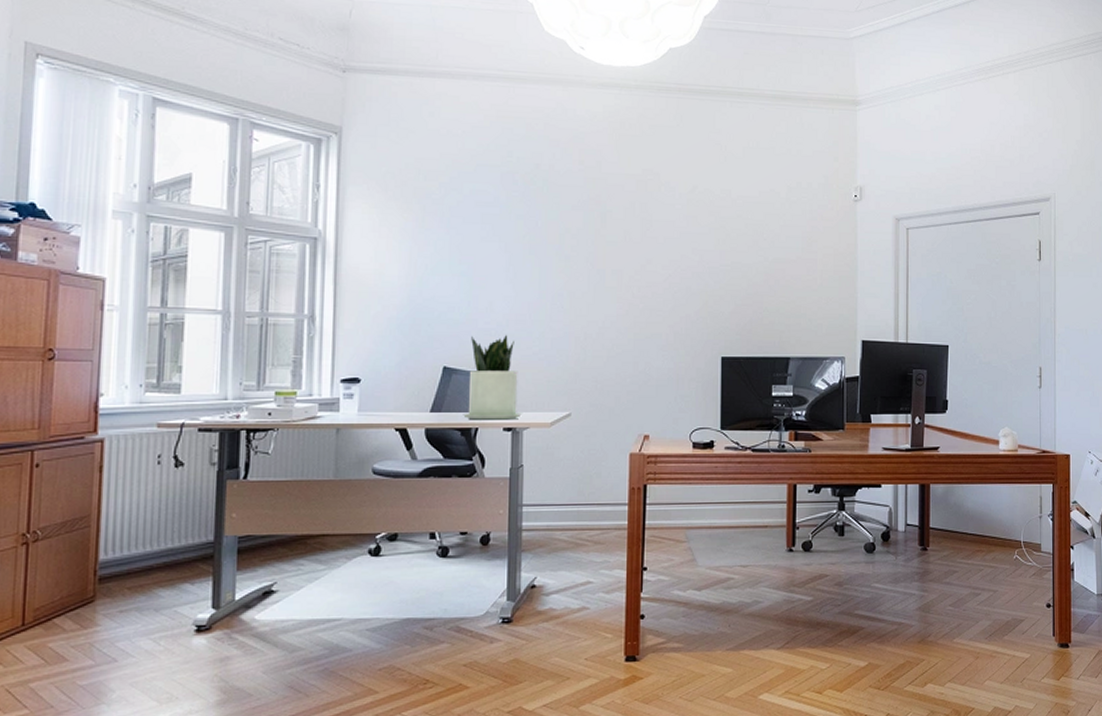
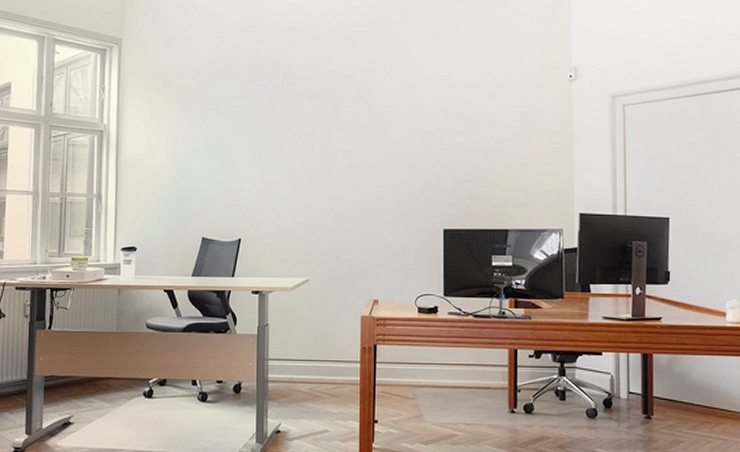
planter: present [463,335,522,420] -> none [218,210,267,284]

